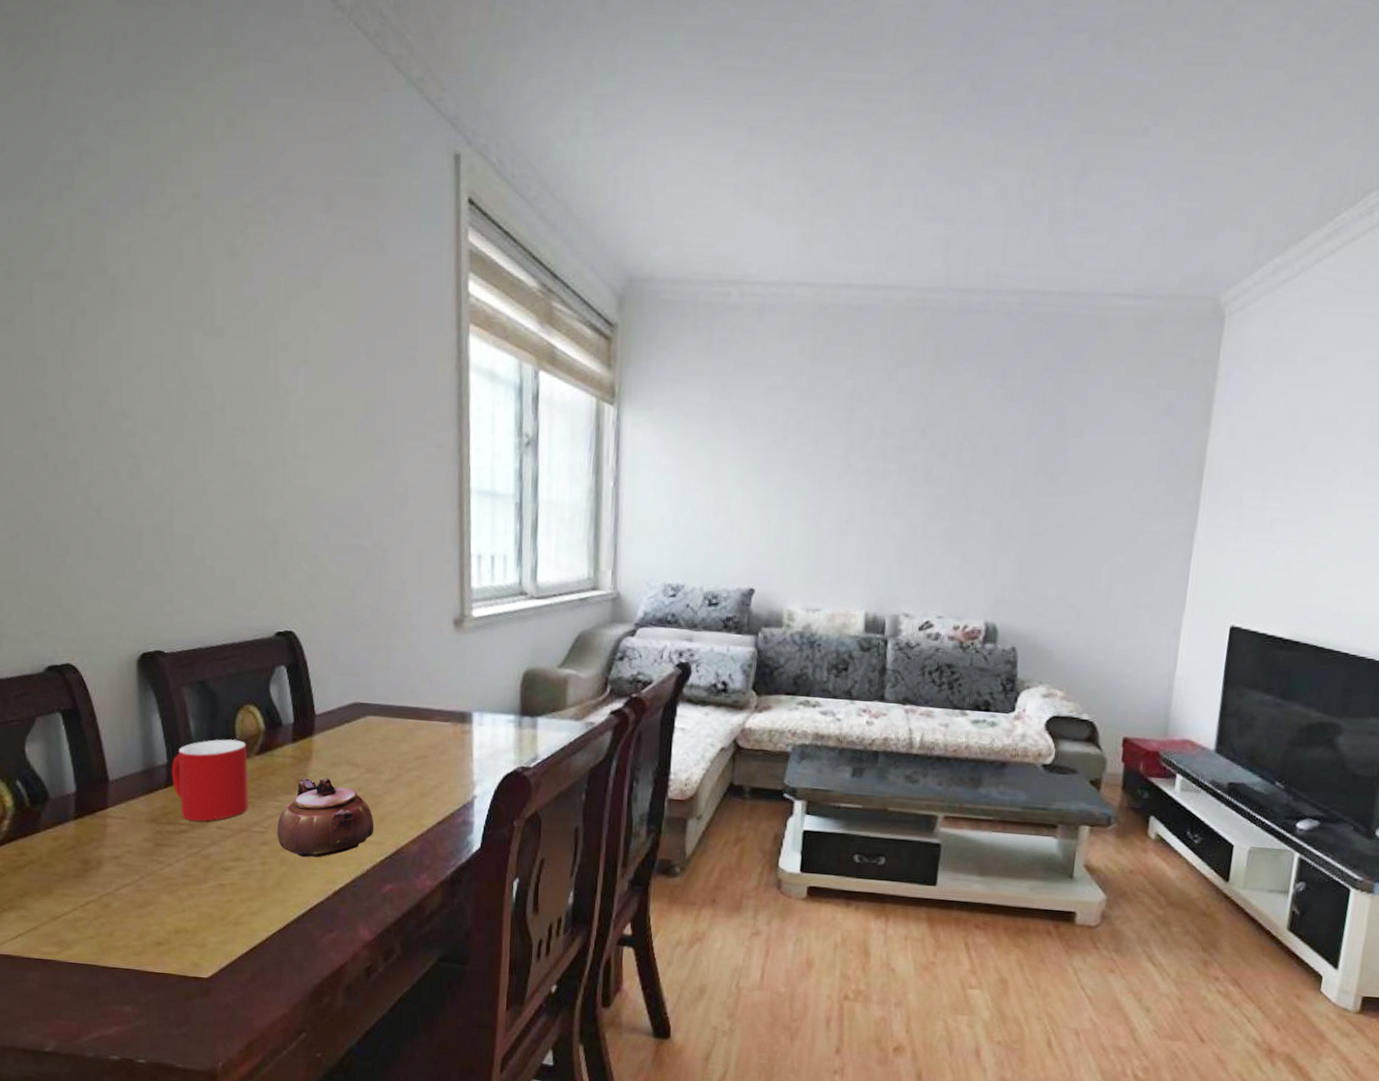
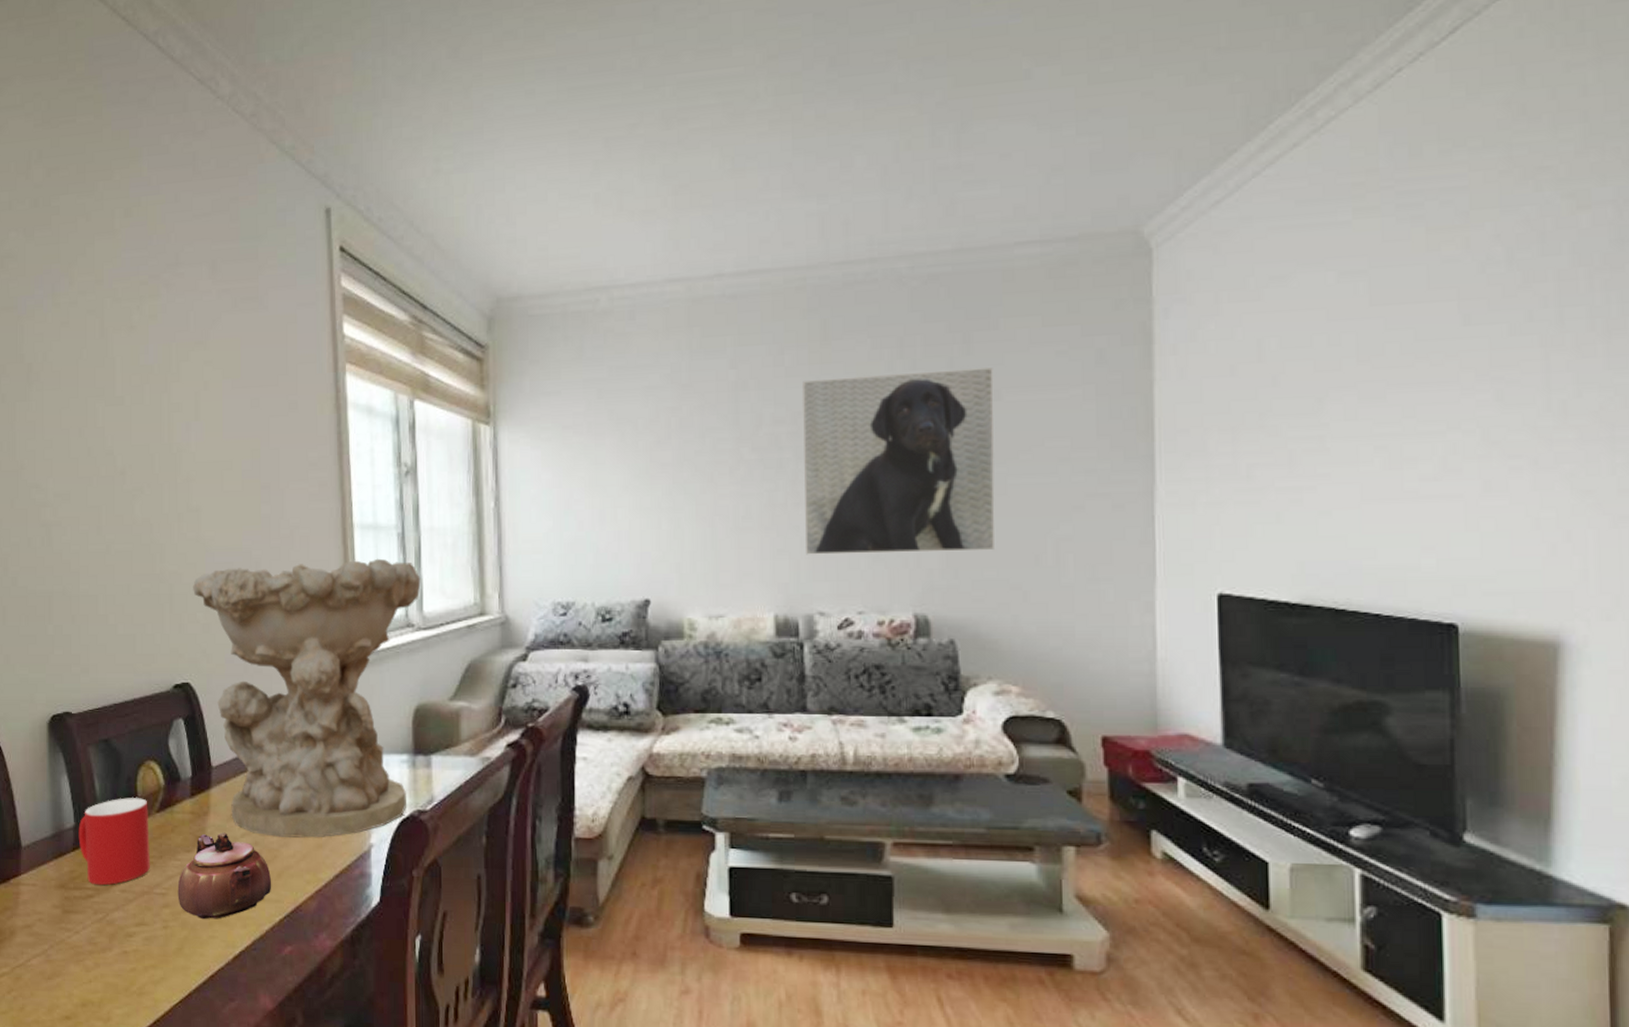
decorative bowl: none [299,520,536,787] -> present [193,558,421,838]
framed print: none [899,399,1079,573] -> present [803,367,995,555]

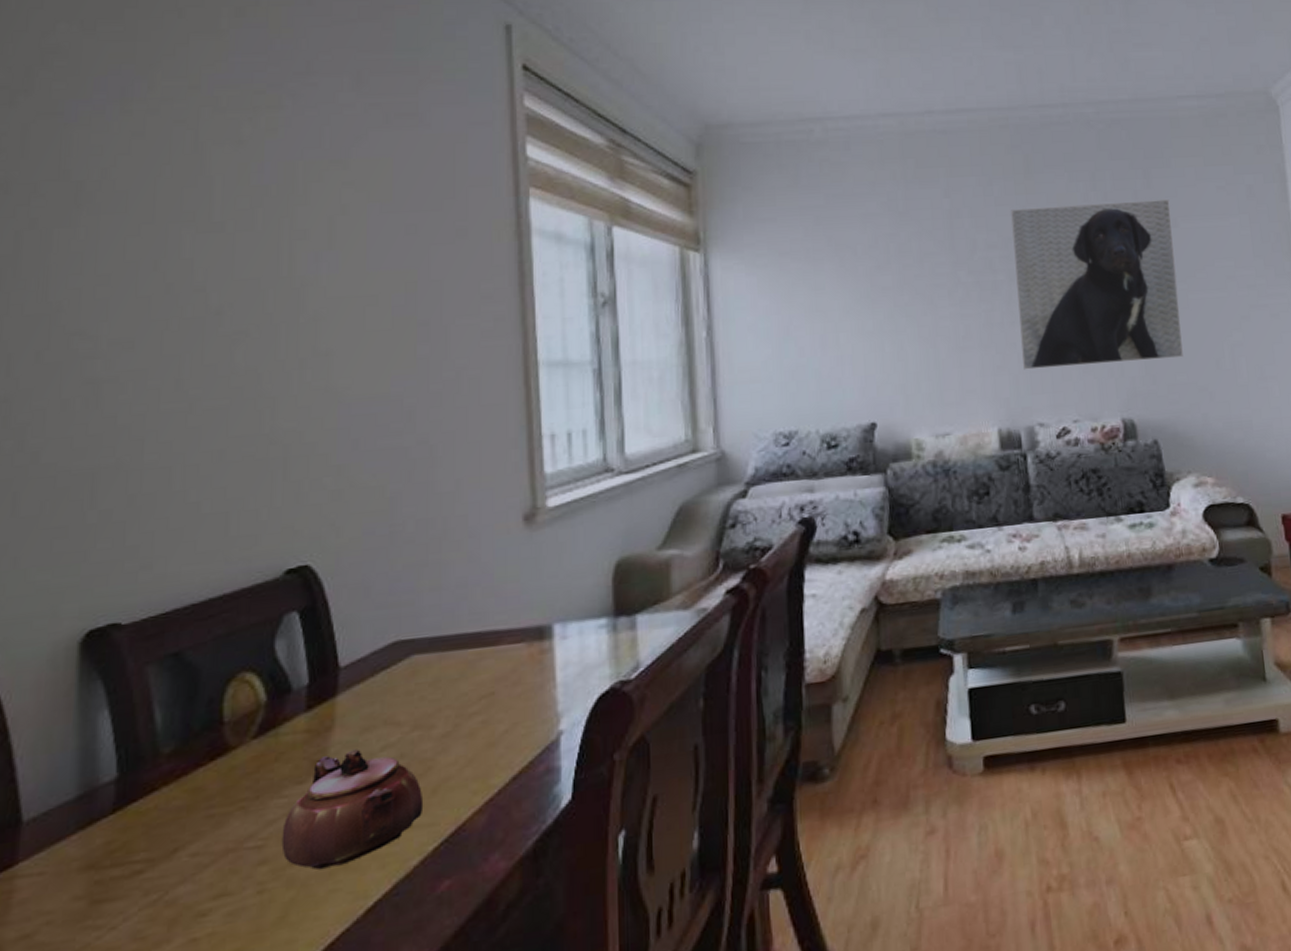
cup: present [78,798,150,886] -> none [123,723,240,855]
decorative bowl: present [193,558,421,838] -> none [318,398,622,744]

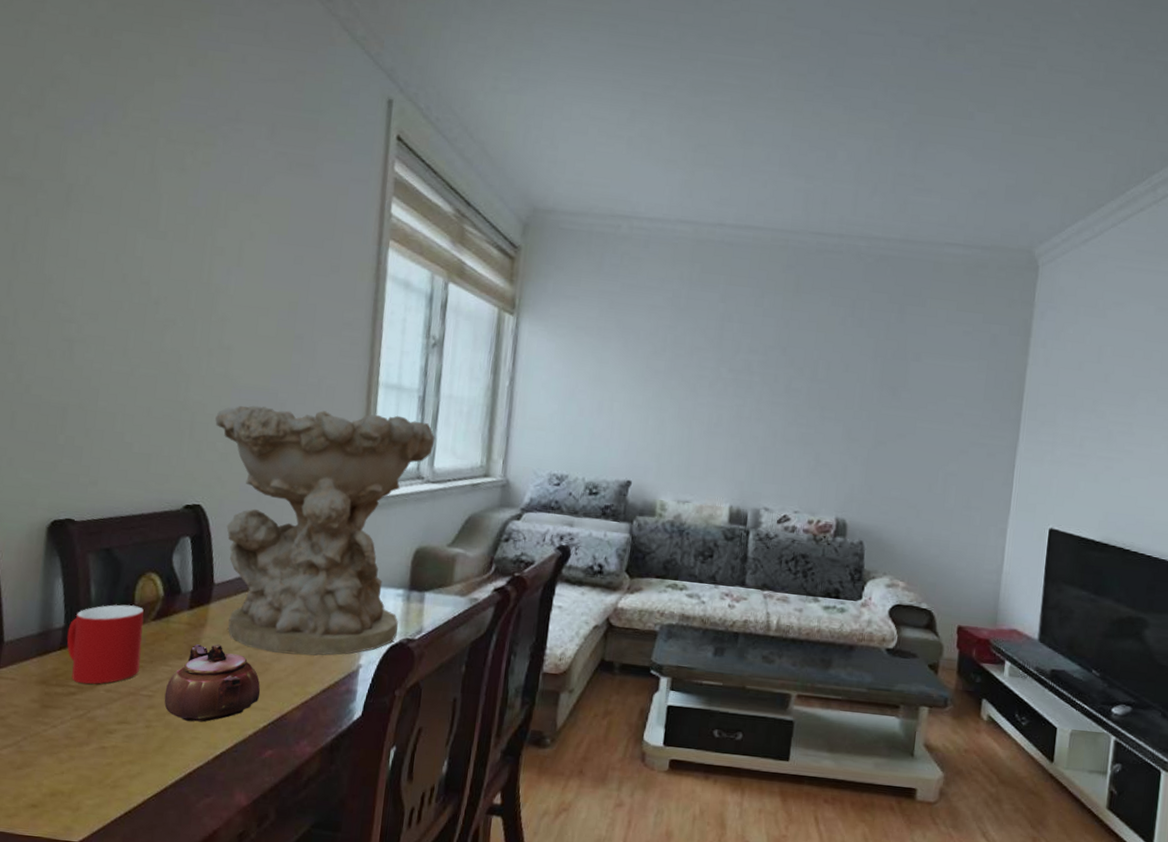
cup: none [123,723,240,855] -> present [67,604,144,684]
decorative bowl: none [318,398,622,744] -> present [215,405,435,656]
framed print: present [1011,199,1183,370] -> none [761,322,918,476]

